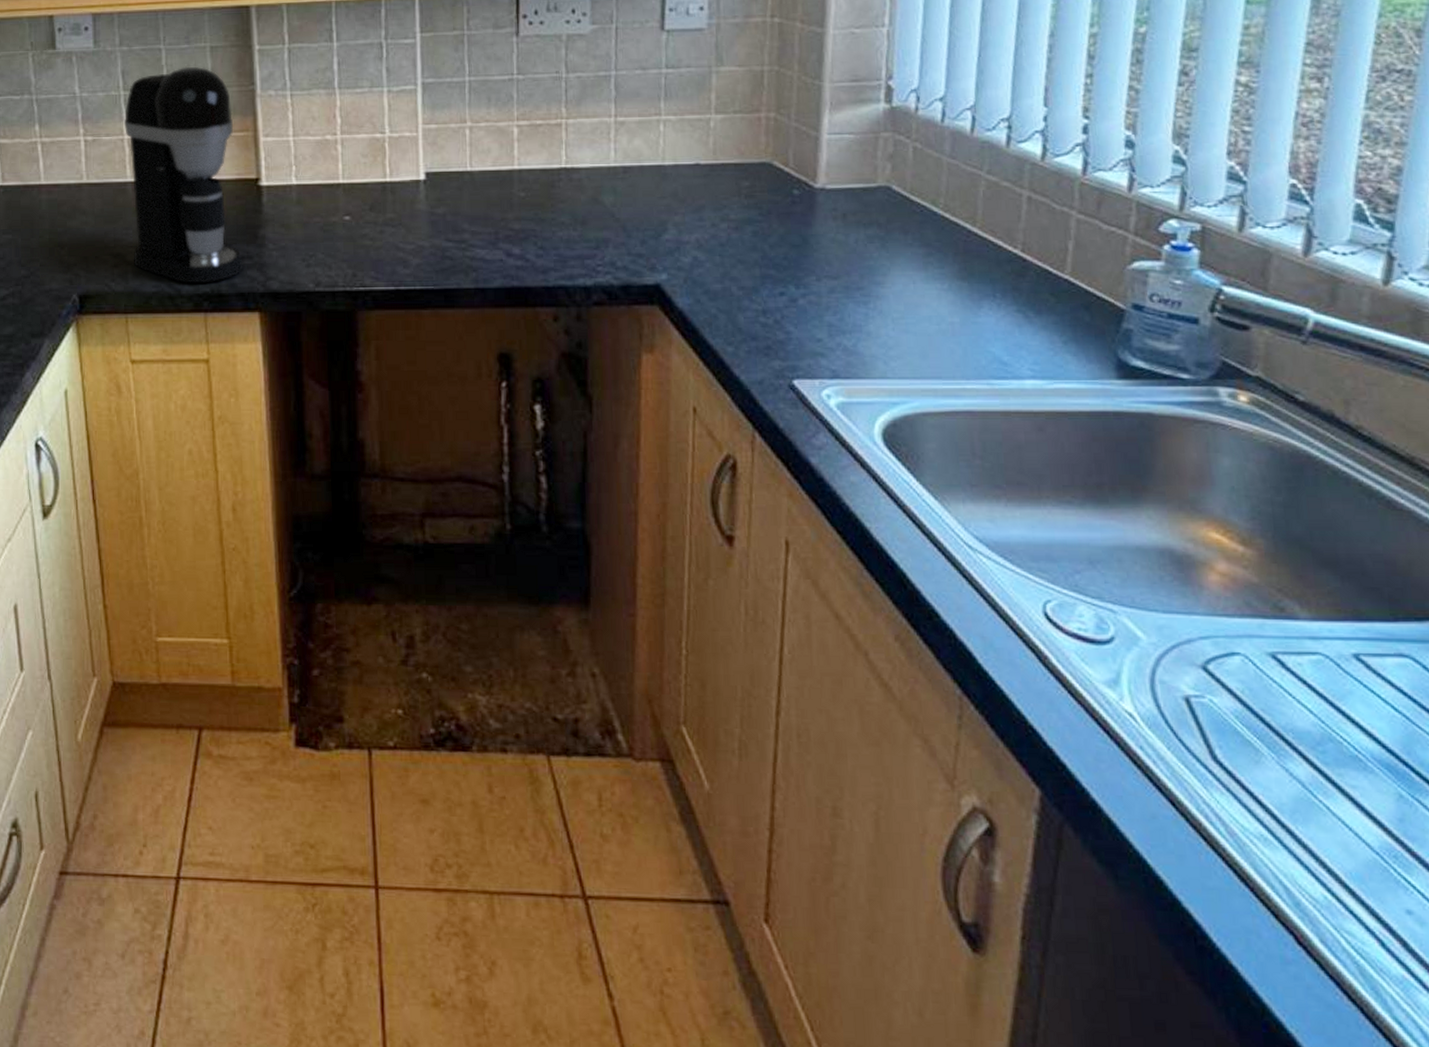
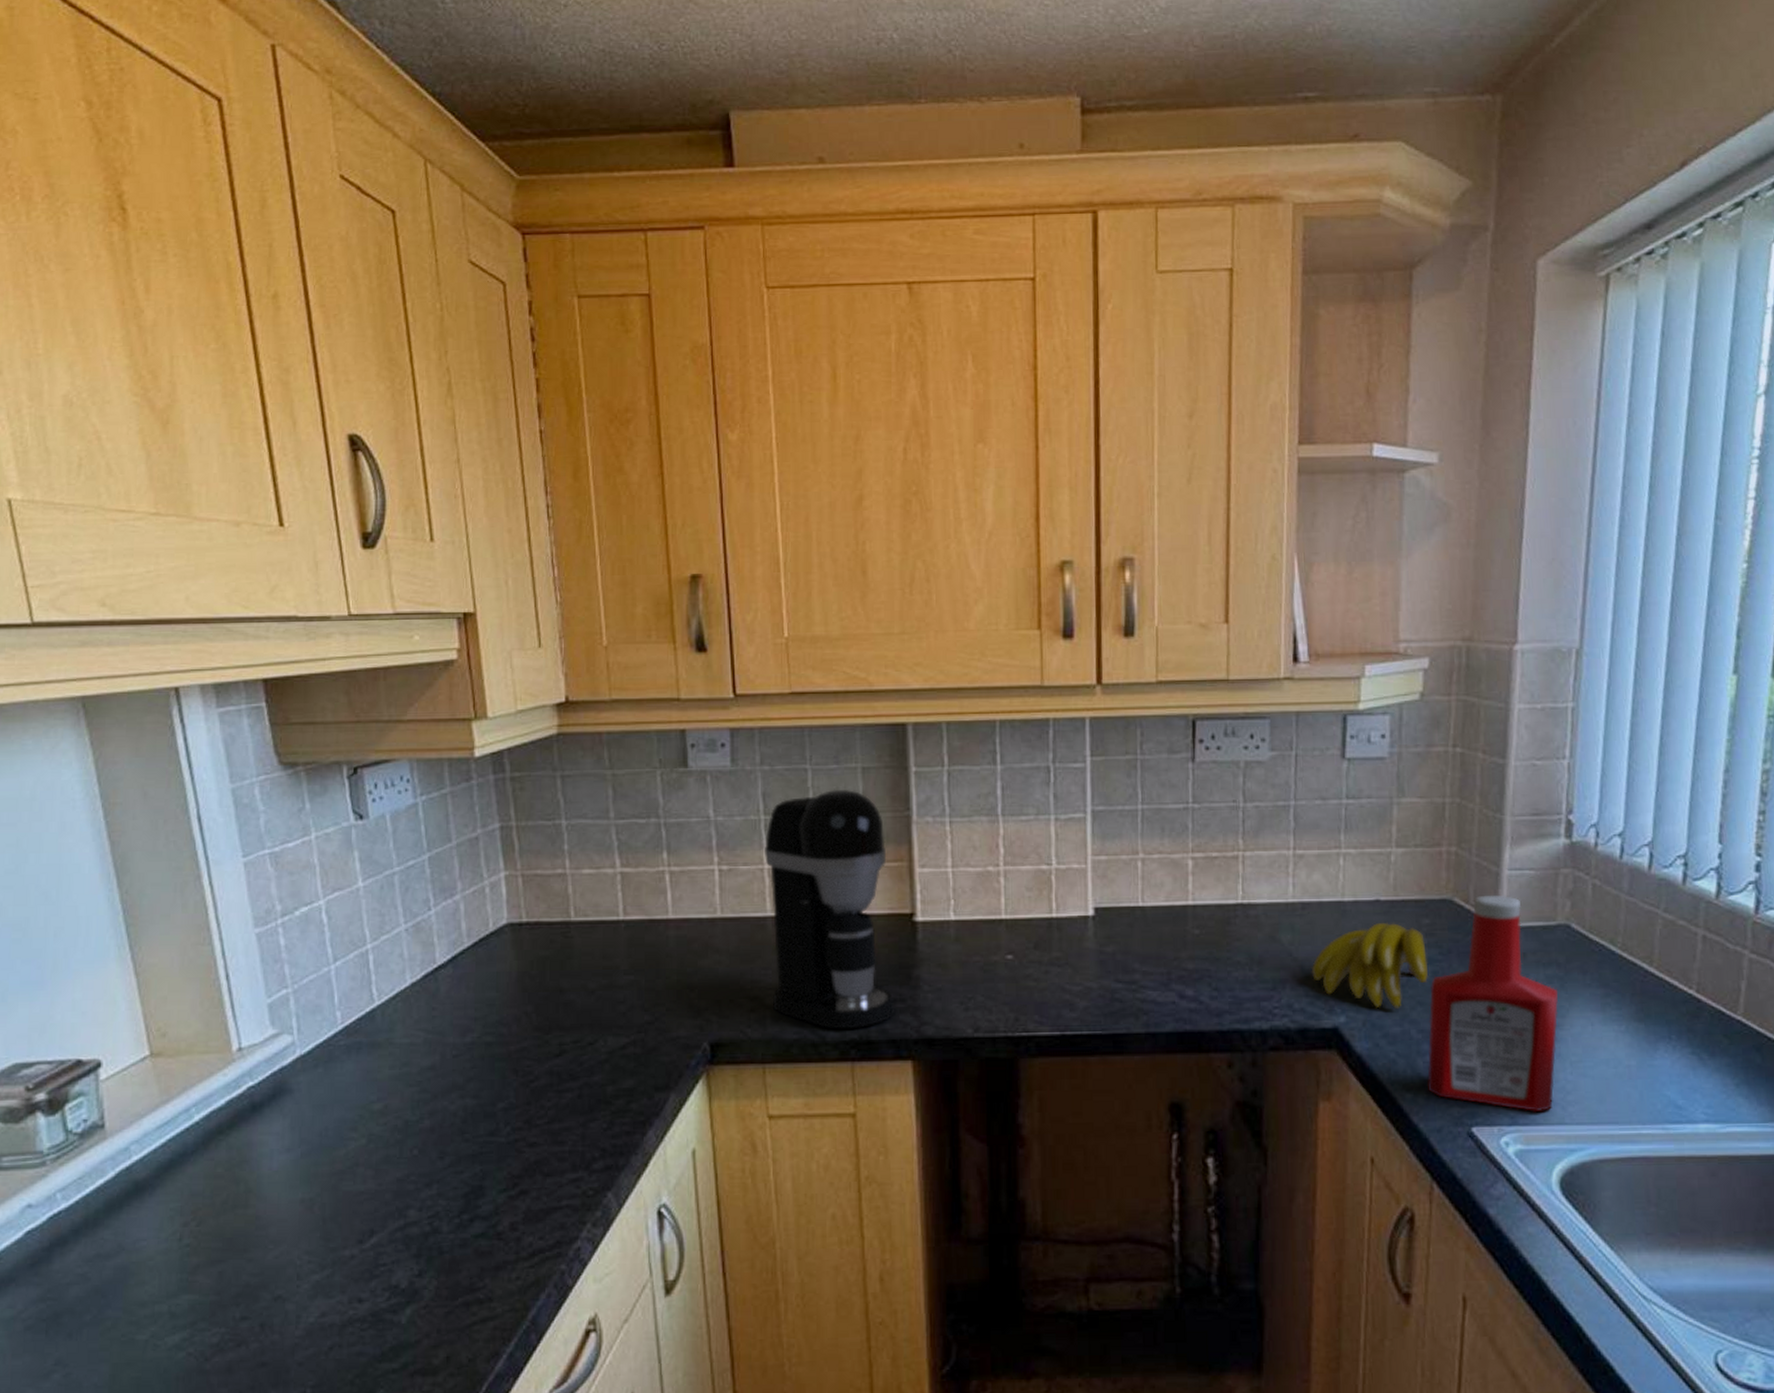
banana: none [633,184,749,267] -> present [1311,922,1429,1009]
ketchup bottle: none [748,158,879,367] -> present [1427,894,1558,1113]

